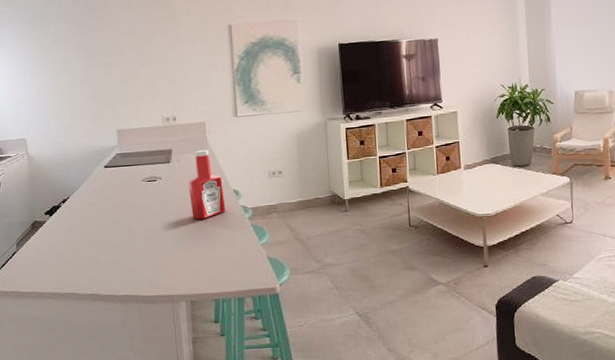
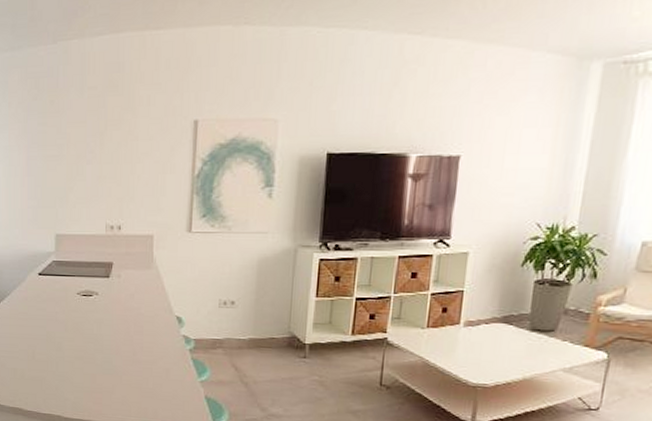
ketchup bottle: present [188,149,226,220] -> none [126,266,166,345]

